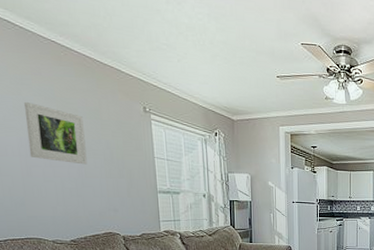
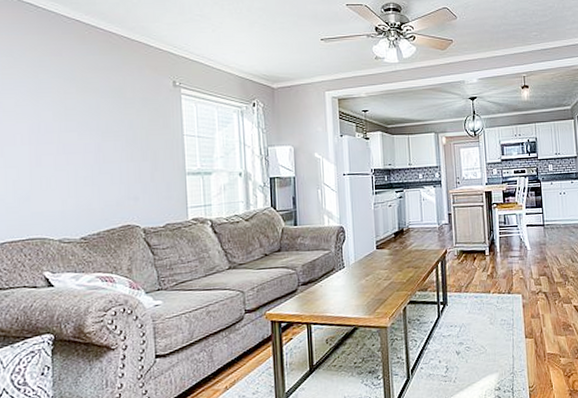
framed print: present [23,101,88,165] -> none [39,84,106,149]

